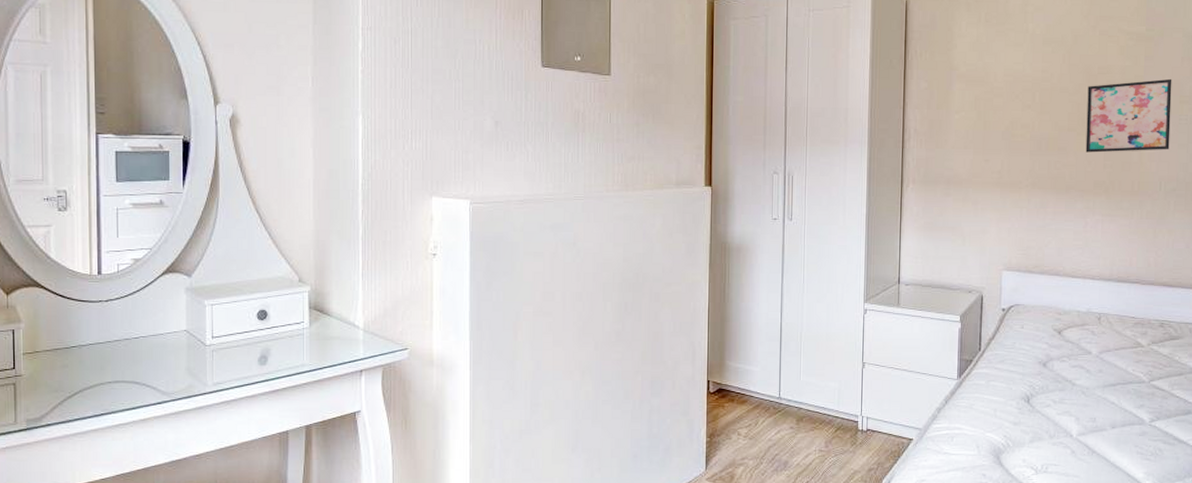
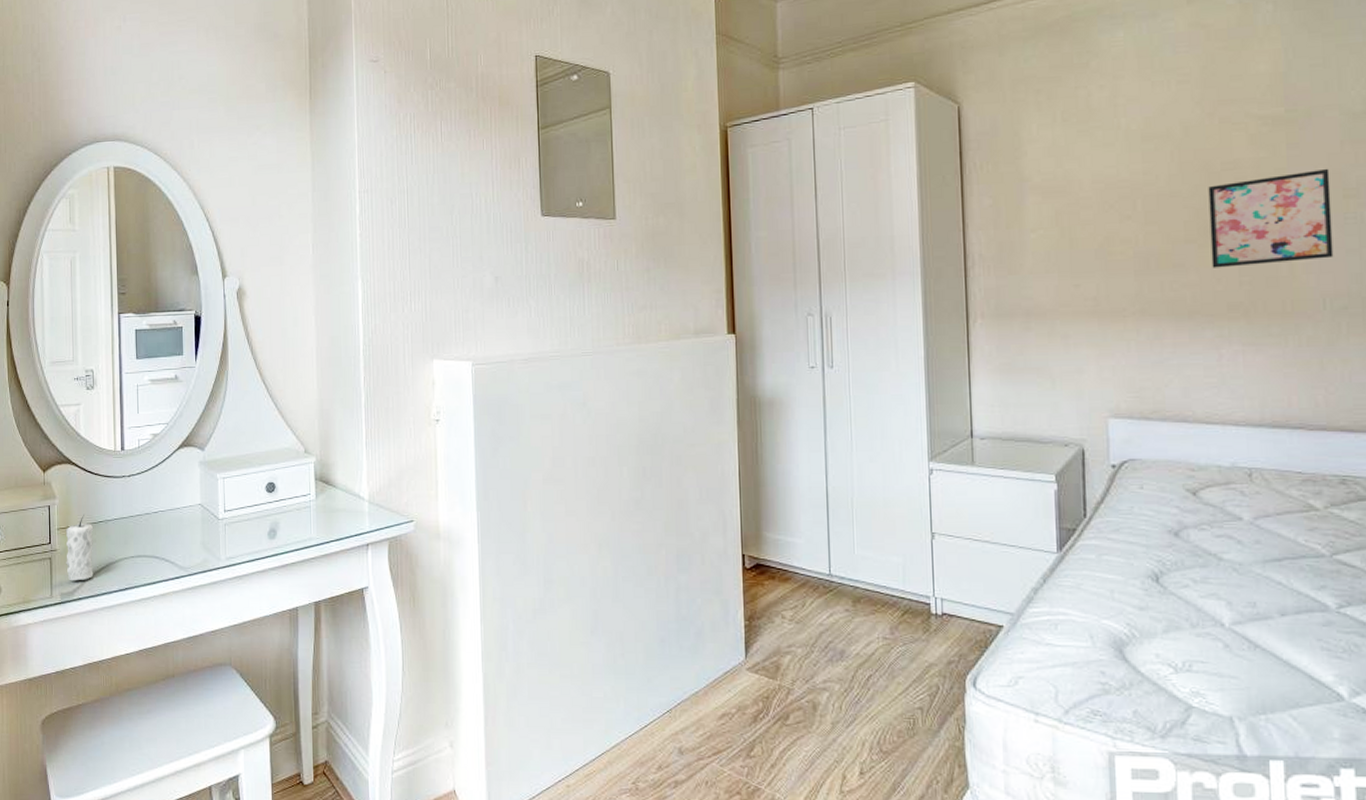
candle: none [32,338,65,407] -> present [65,514,94,581]

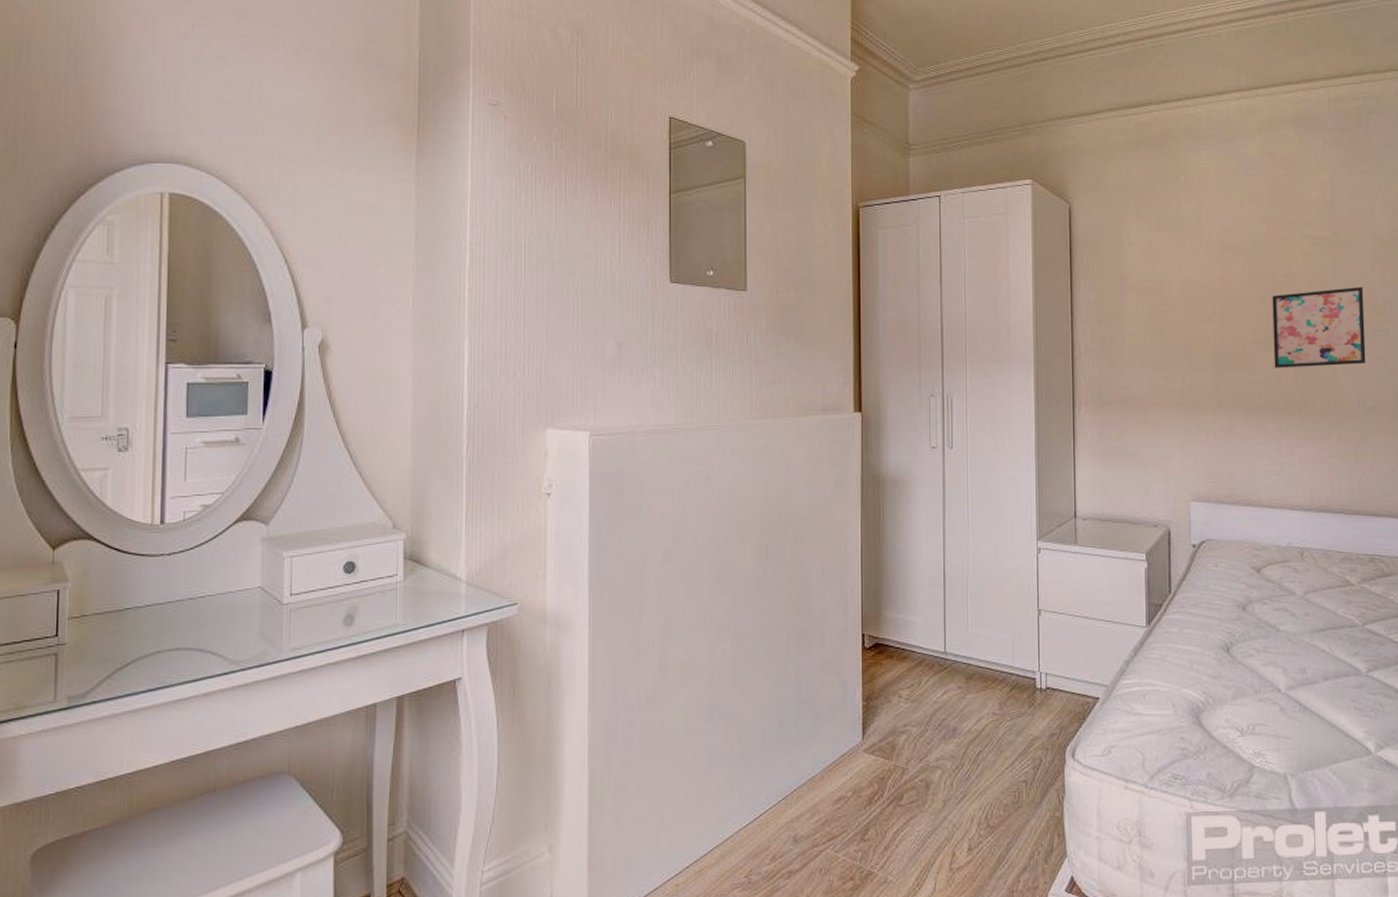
candle: present [65,514,94,581] -> none [77,599,118,681]

